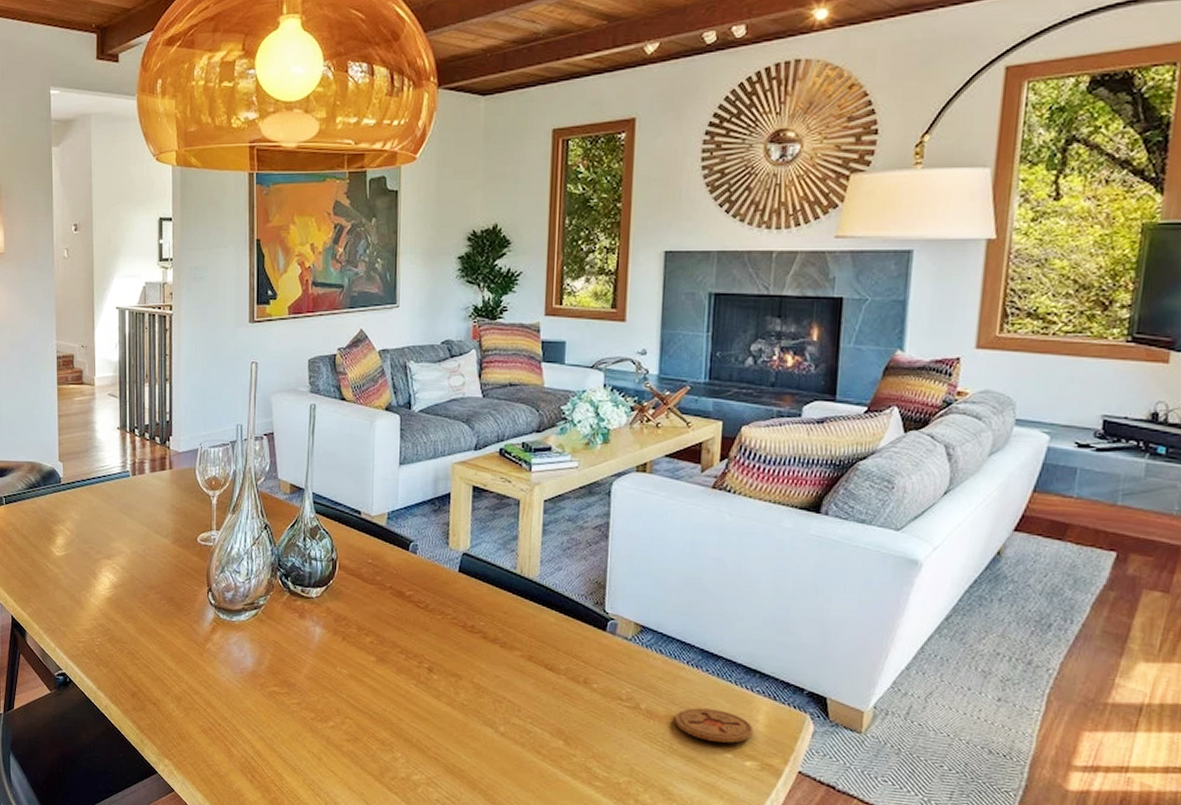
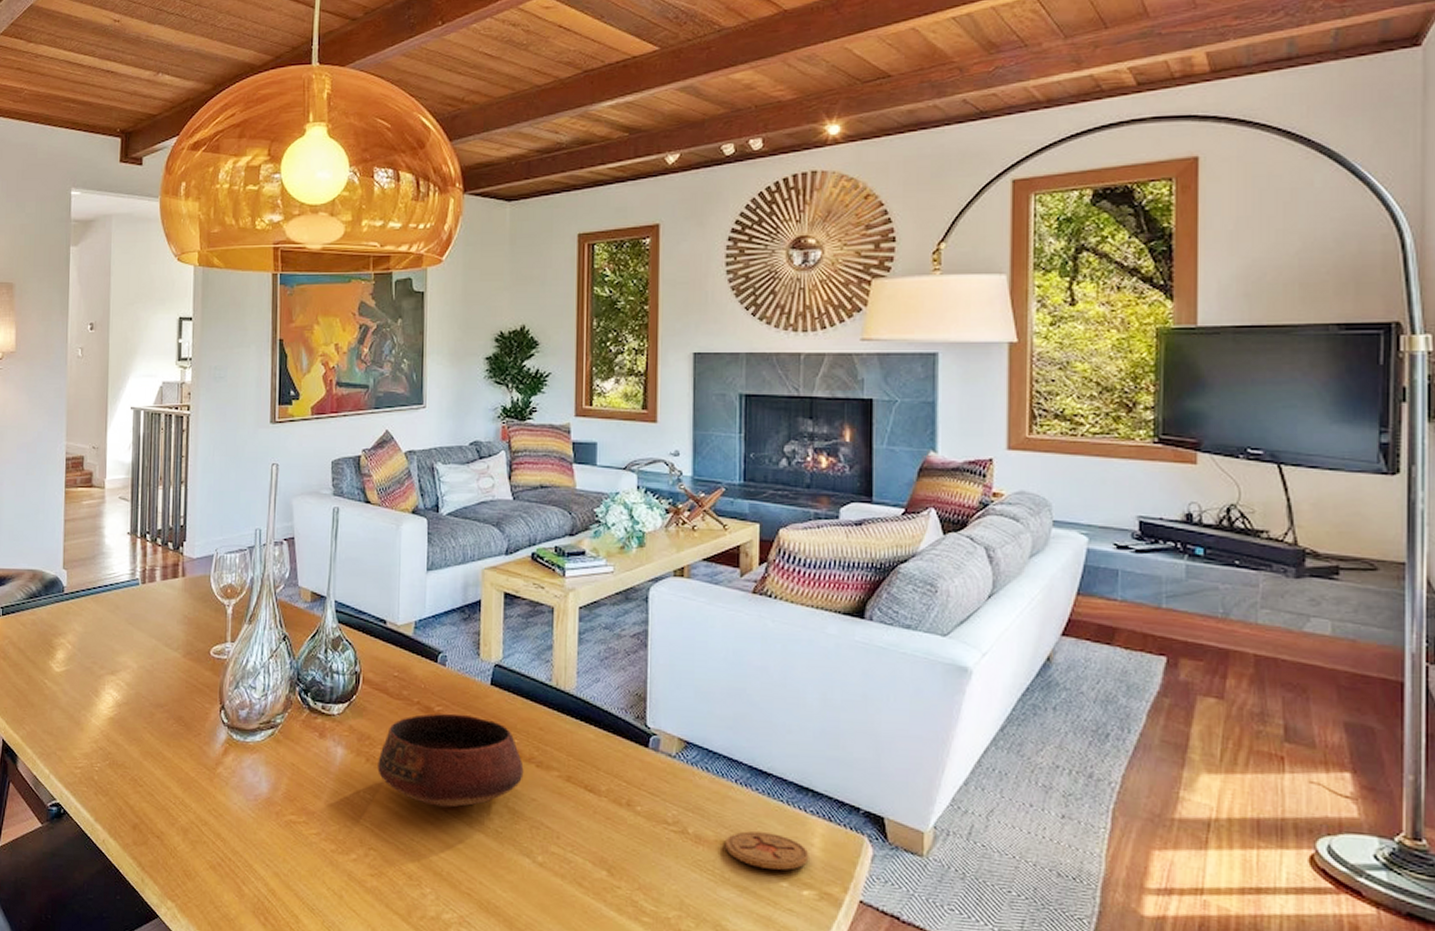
bowl: none [353,597,489,682] -> present [377,713,524,807]

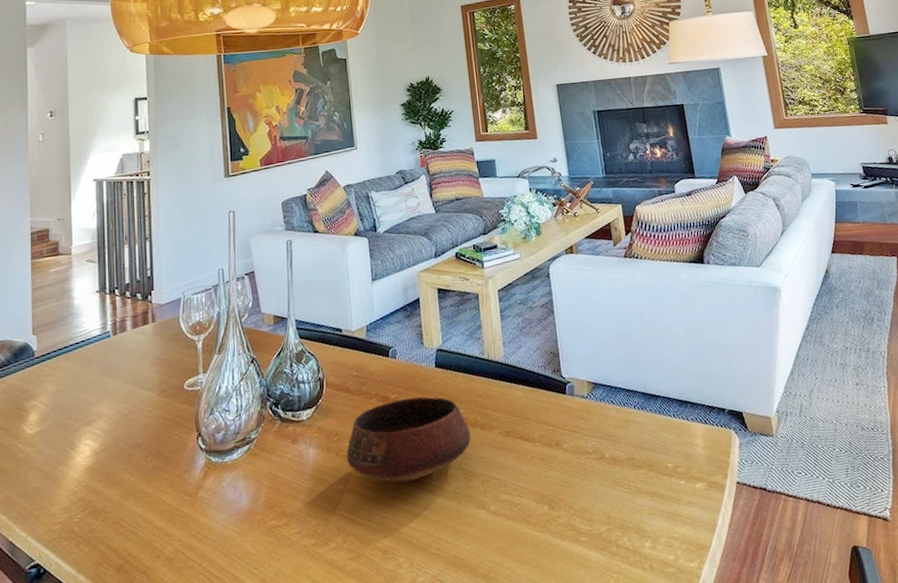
coaster: present [724,831,809,870] -> none [633,443,697,474]

